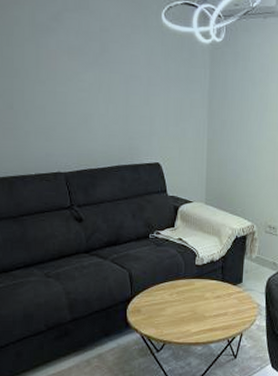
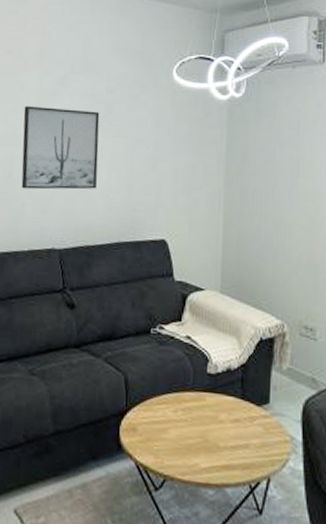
wall art: none [19,40,97,120] -> present [21,106,100,190]

